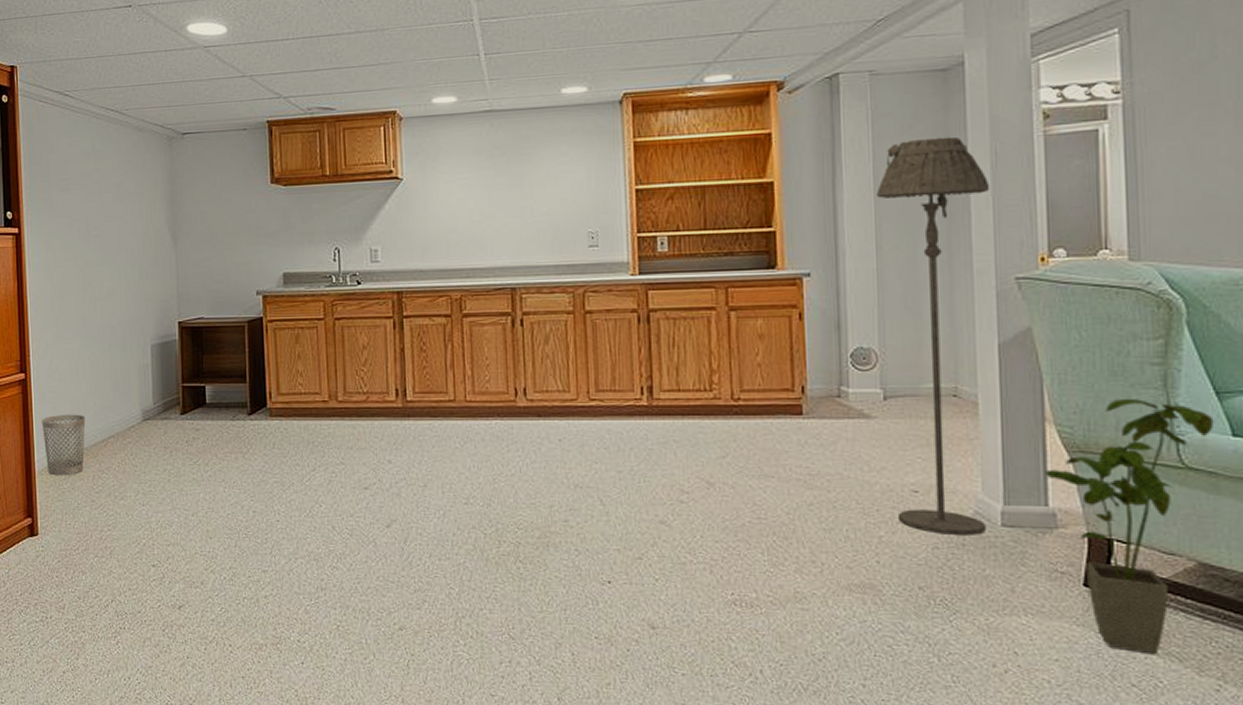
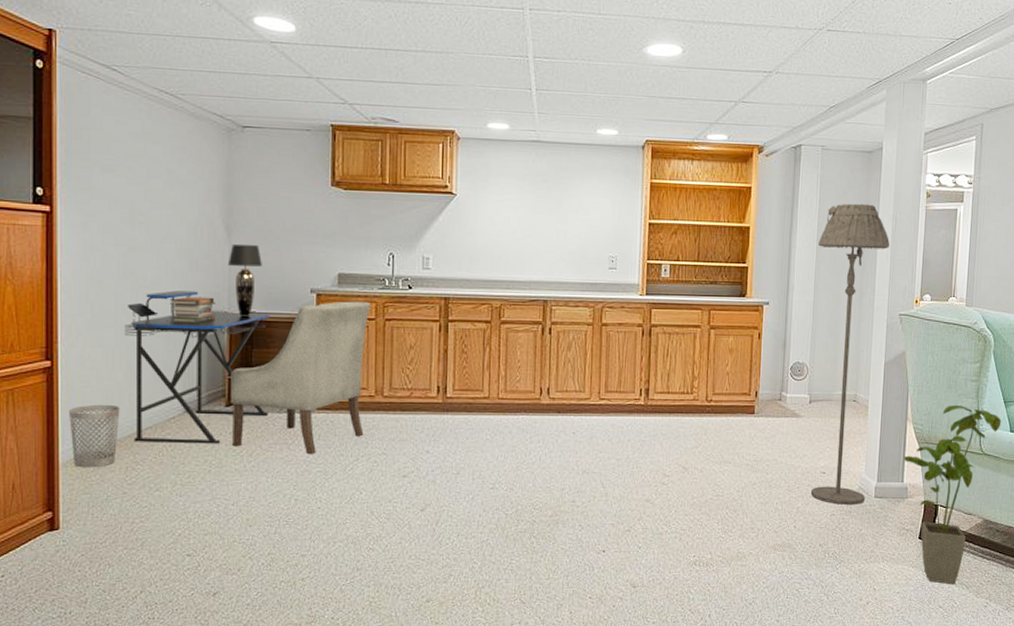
desk: none [86,300,222,453] -> present [125,290,270,444]
book stack: none [124,305,166,332] -> present [170,296,215,323]
table lamp: none [175,250,208,324] -> present [227,244,262,318]
chair: none [183,301,320,465] -> present [230,301,371,455]

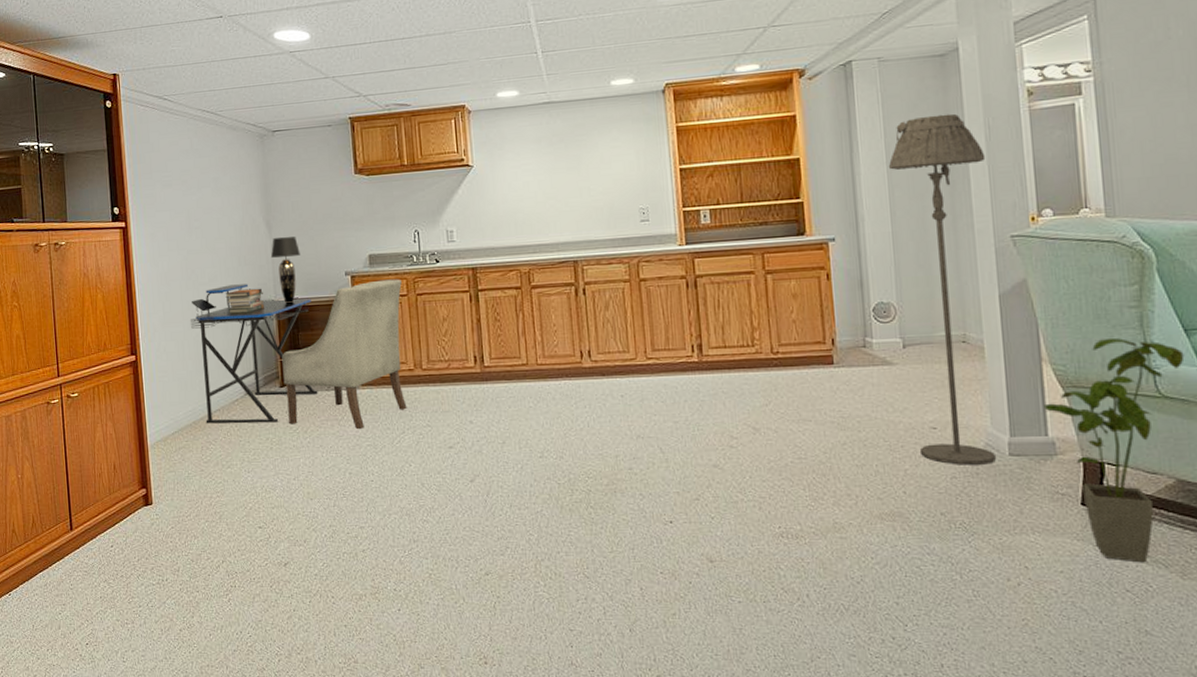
wastebasket: present [69,404,120,468] -> none [153,391,193,449]

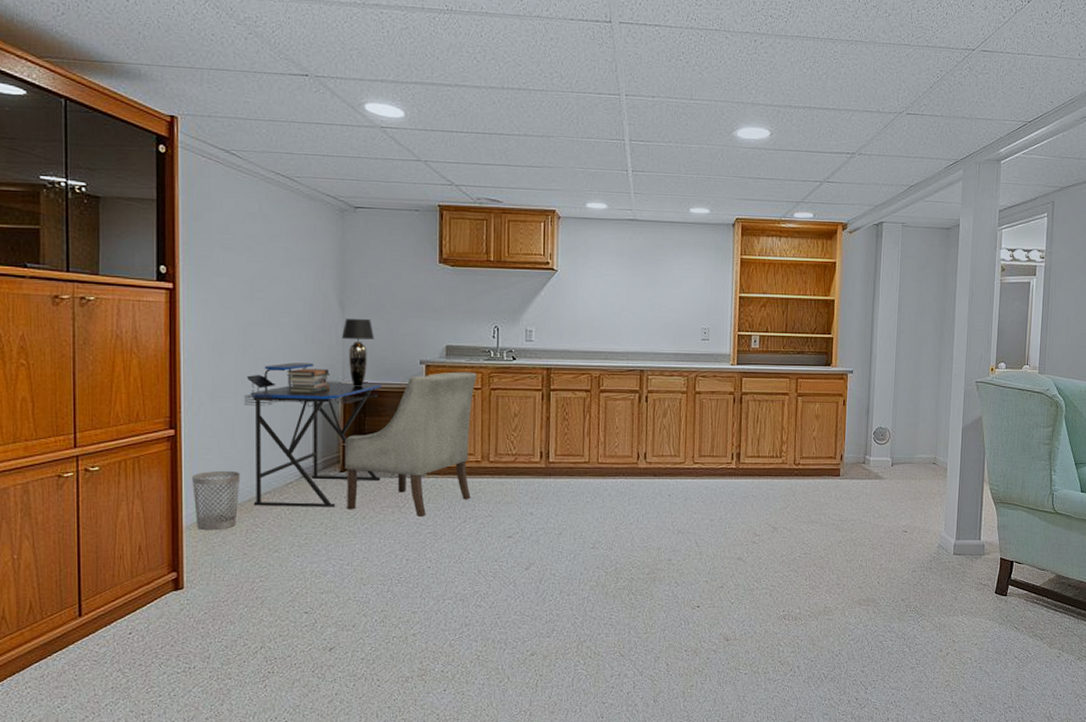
wastebasket: none [153,391,193,449] -> present [192,470,241,531]
floor lamp: present [888,113,996,465] -> none [893,277,967,561]
house plant: present [1043,337,1185,563] -> none [980,466,1073,637]

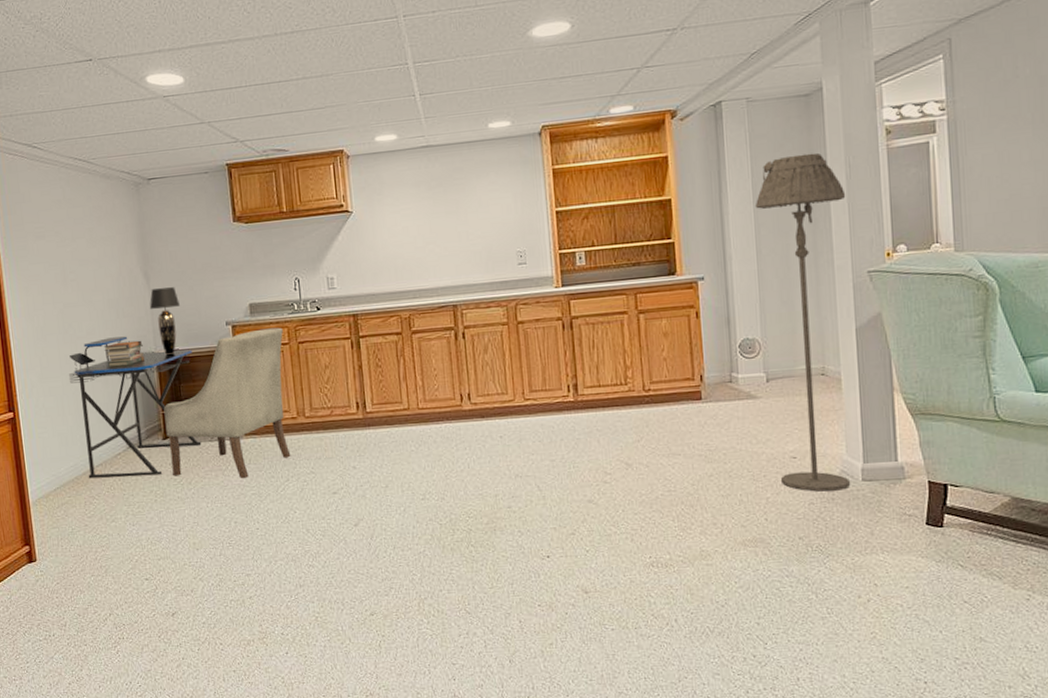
wastebasket: present [192,470,241,531] -> none [33,446,76,505]
floor lamp: none [893,277,967,561] -> present [754,152,850,492]

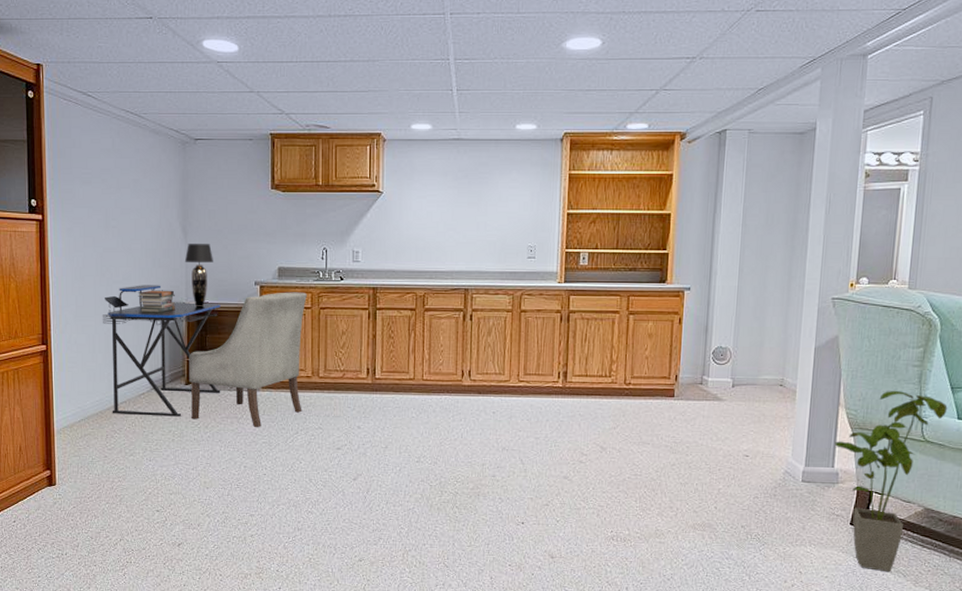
floor lamp: present [754,152,850,492] -> none [732,186,823,488]
house plant: none [894,366,1022,576] -> present [834,390,948,572]

